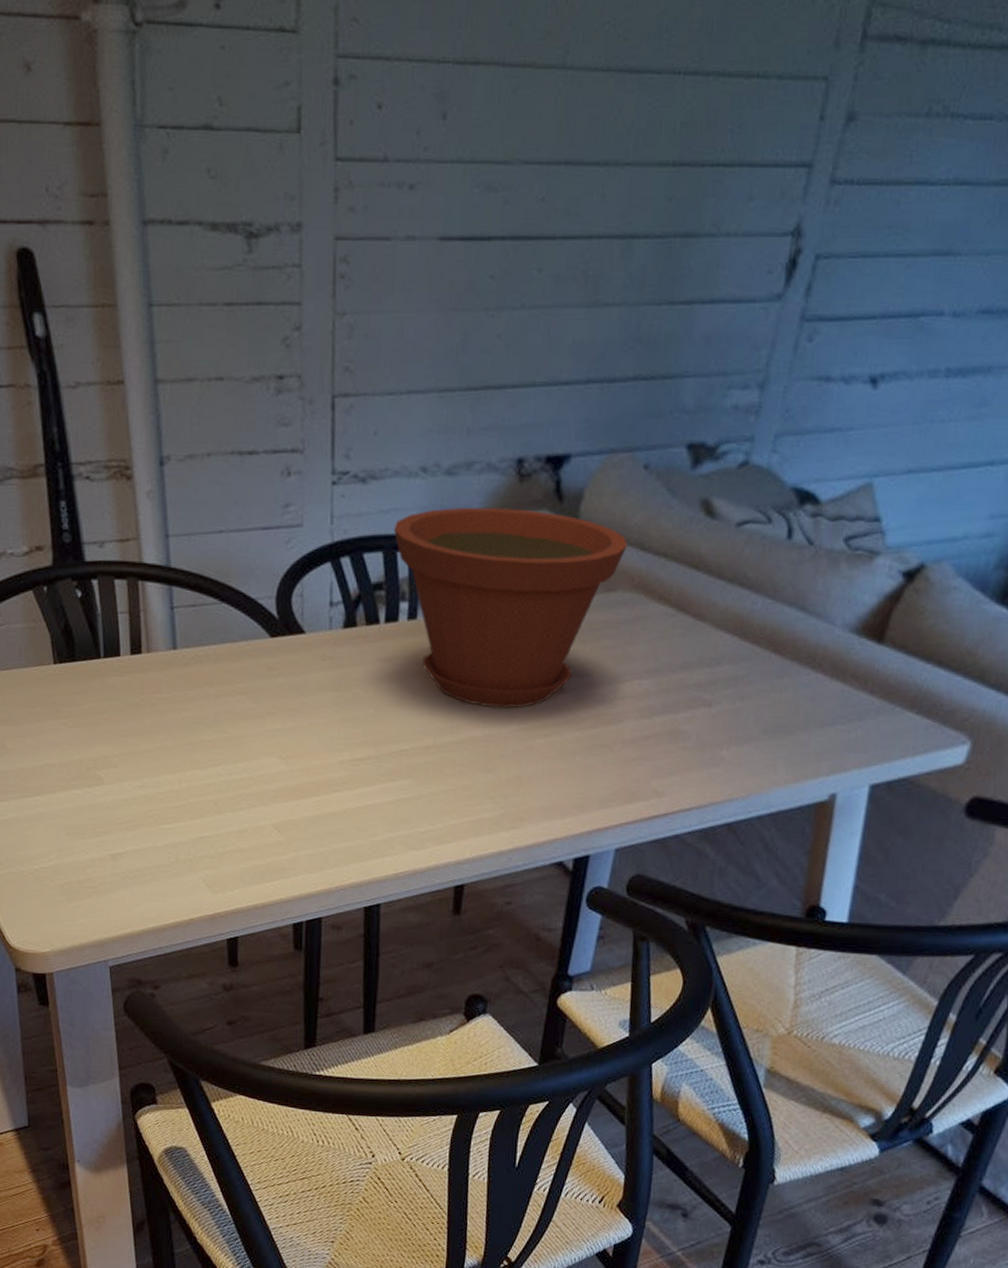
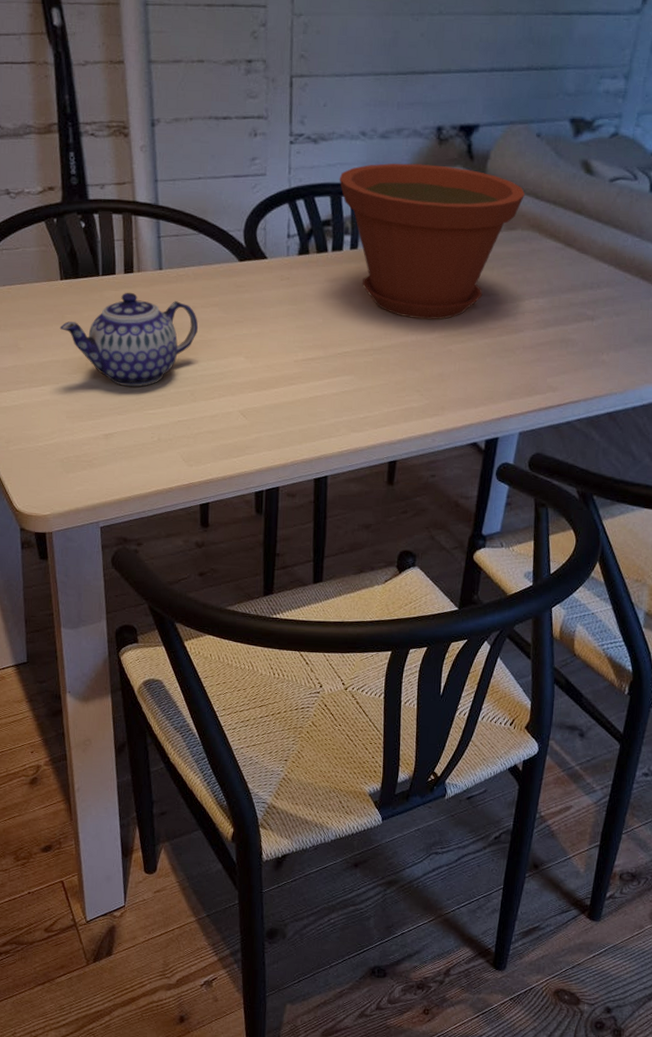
teapot: none [54,678,221,797] -> present [59,292,198,387]

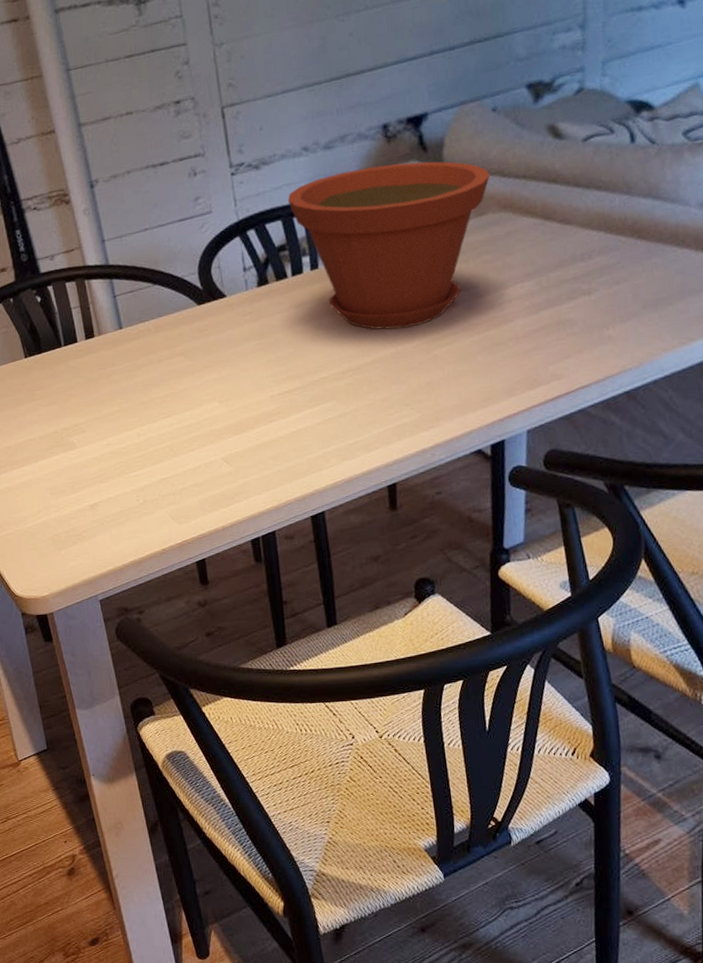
teapot: present [59,292,198,387] -> none [30,357,167,453]

